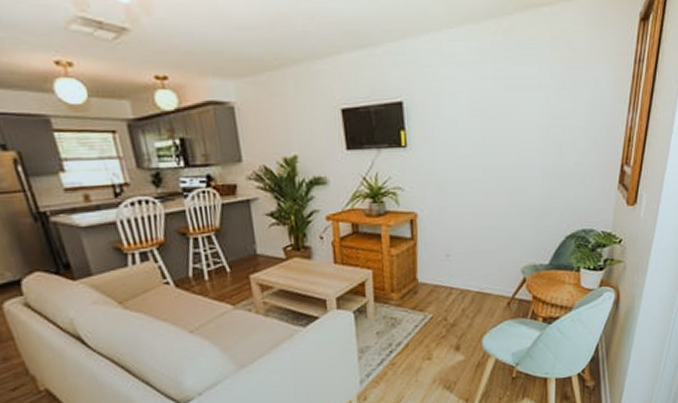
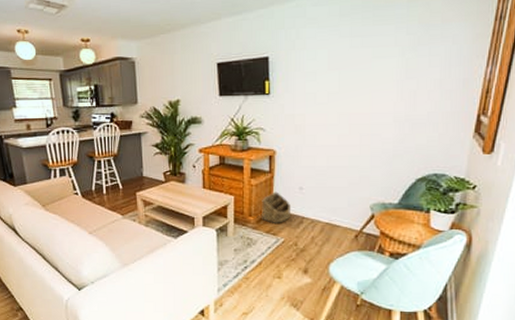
basket: none [405,261,439,298] -> present [262,191,292,223]

